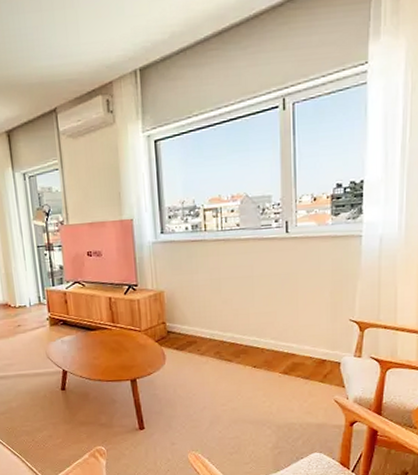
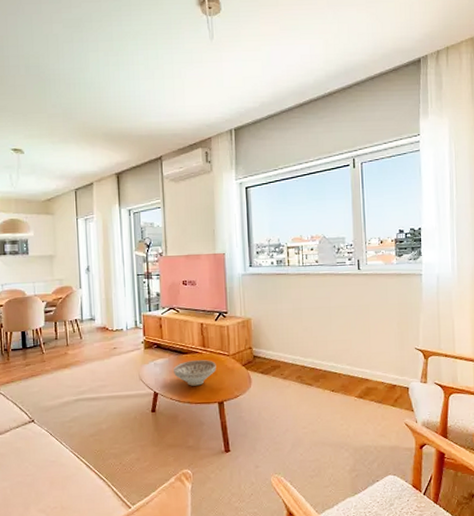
decorative bowl: none [82,336,128,364] -> present [174,360,216,386]

